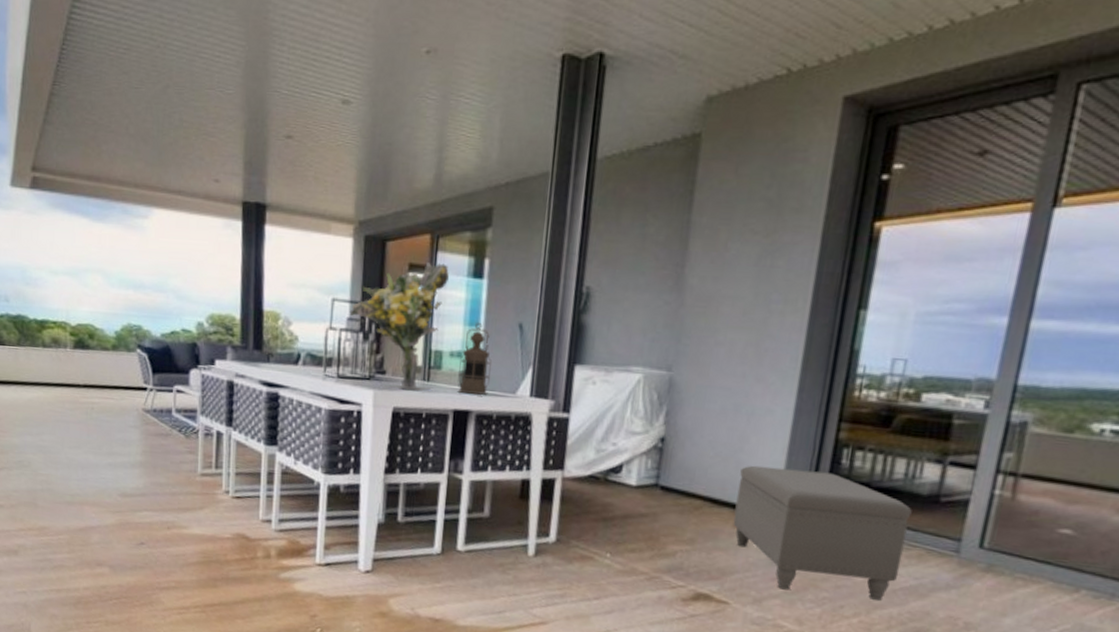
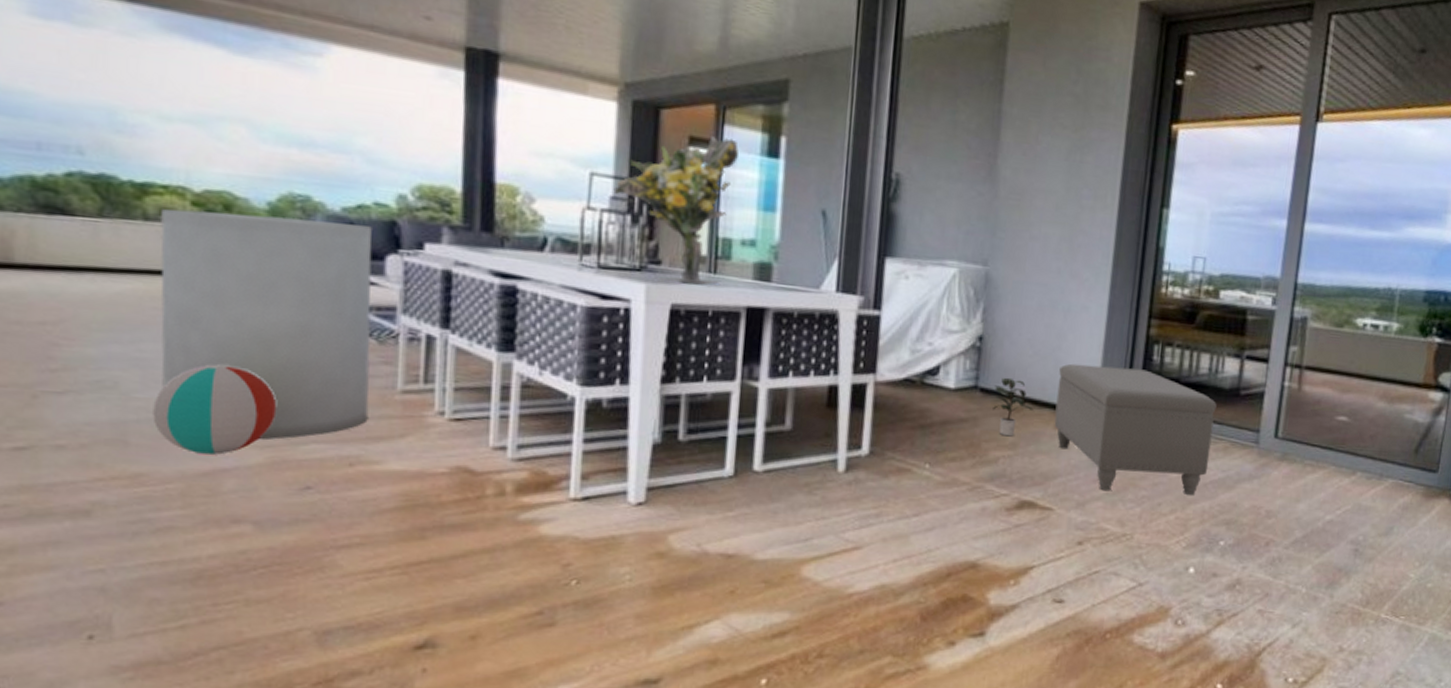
beach ball: none [50,451,123,516] -> present [152,364,277,455]
concrete planter: none [53,338,181,507] -> present [160,209,372,440]
lantern: present [458,323,492,395] -> none [751,208,791,290]
potted plant: none [672,476,713,533] -> present [993,377,1034,437]

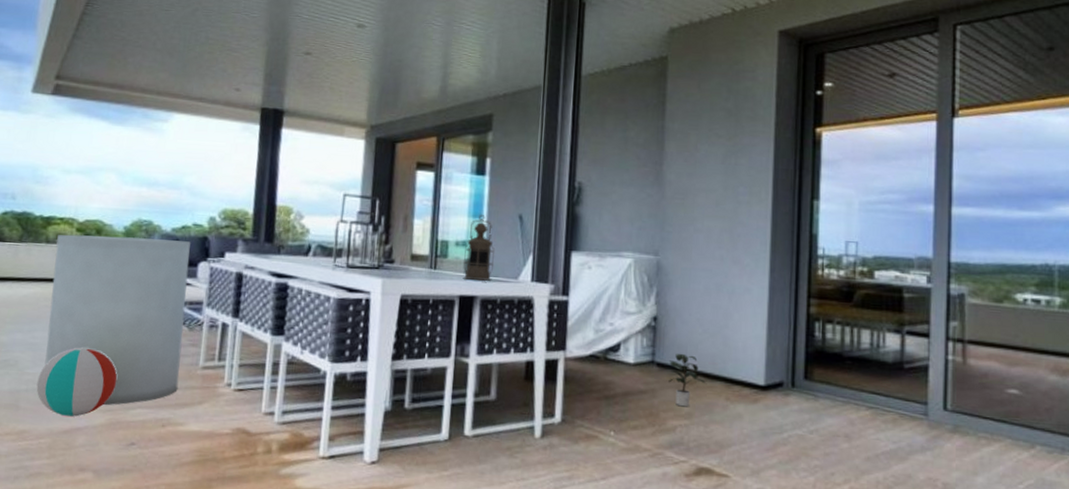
bouquet: present [613,135,739,285] -> none [360,160,454,279]
lantern: none [751,208,791,290] -> present [463,215,495,281]
ottoman: present [1054,363,1217,495] -> none [725,340,881,466]

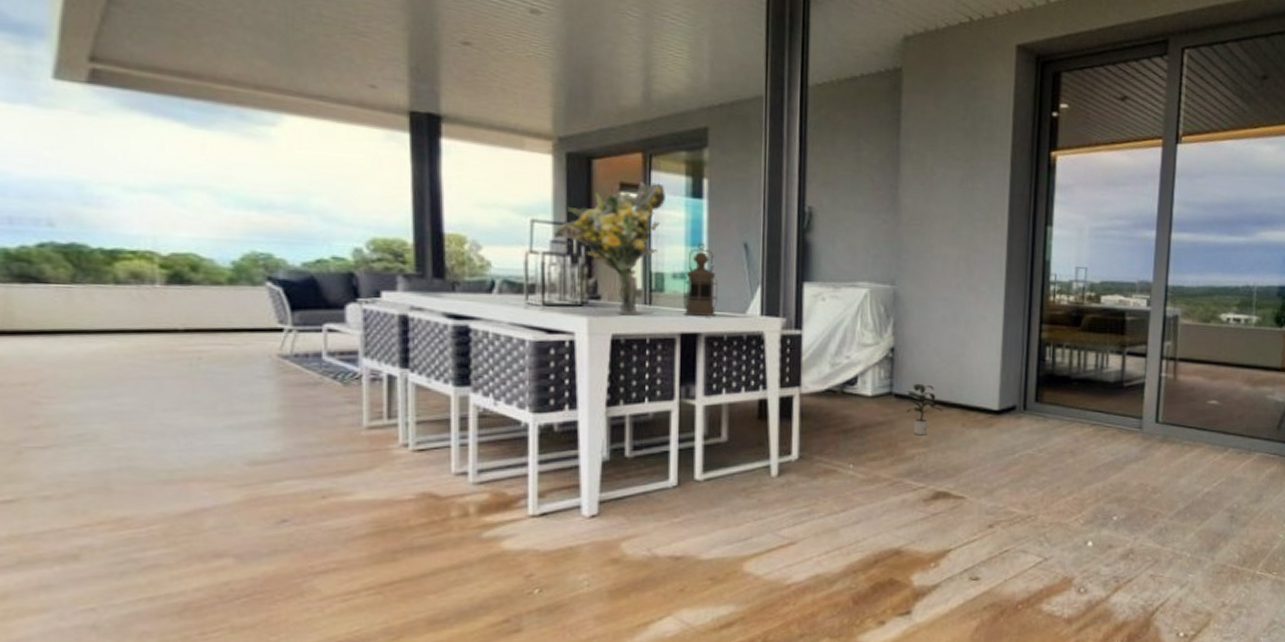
beach ball: present [36,347,118,417] -> none [133,413,251,496]
concrete planter: present [44,234,191,405] -> none [131,272,338,479]
bouquet: none [360,160,454,279] -> present [553,180,665,316]

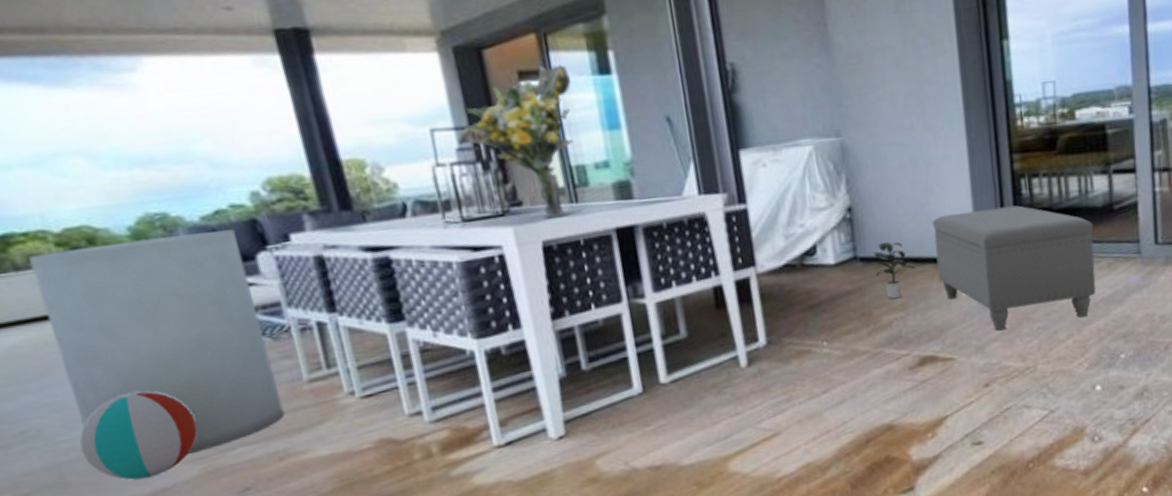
concrete planter: none [131,272,338,479] -> present [29,229,285,454]
beach ball: none [133,413,251,496] -> present [79,391,198,480]
lantern: present [683,243,718,316] -> none [608,125,651,208]
ottoman: none [962,367,1104,479] -> present [932,205,1096,331]

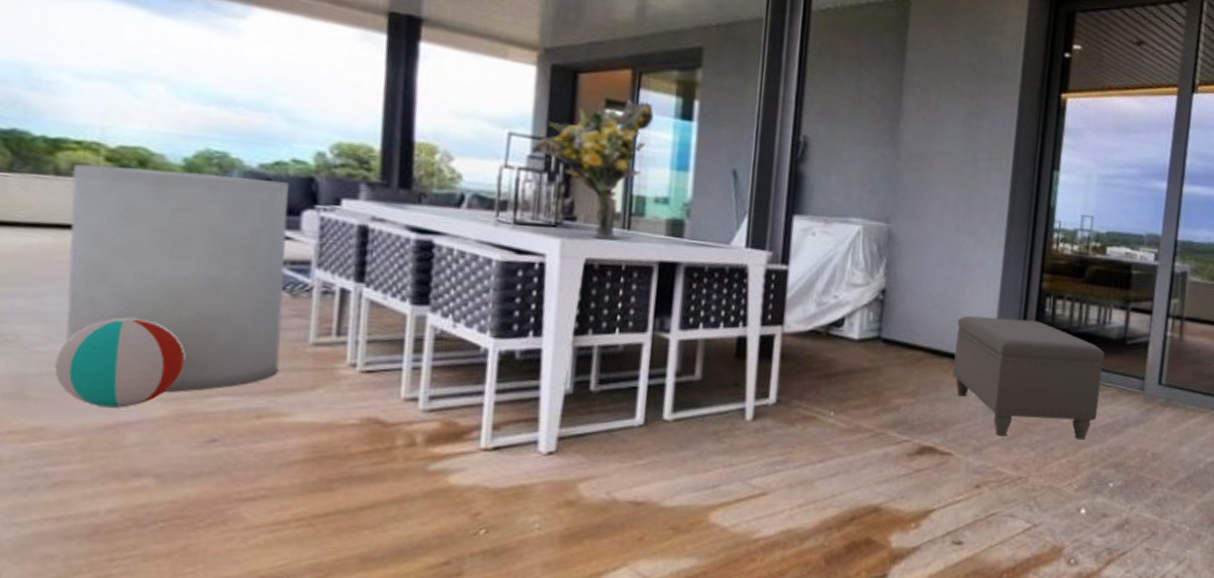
potted plant: present [873,241,916,300] -> none [895,328,934,385]

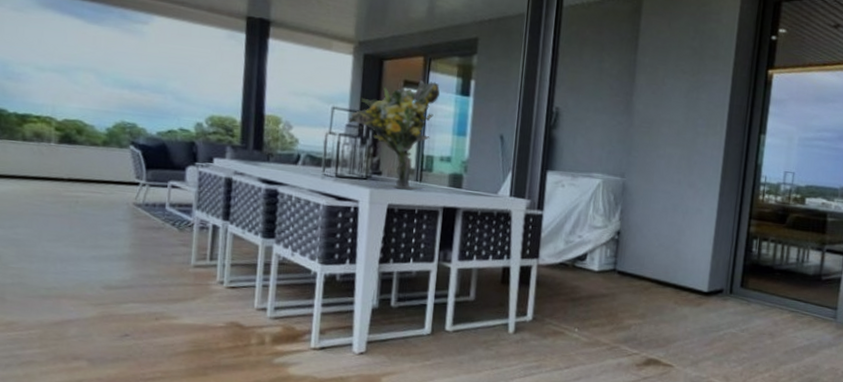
beach ball: present [54,318,185,408] -> none [22,244,108,310]
concrete planter: present [66,164,289,392] -> none [30,133,178,299]
ottoman: present [953,315,1105,439] -> none [674,253,803,358]

